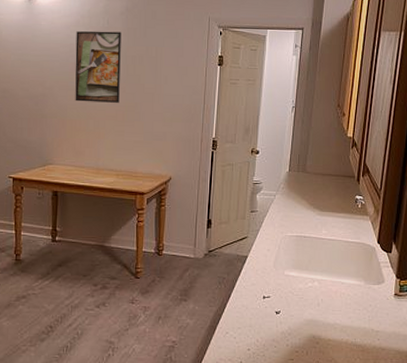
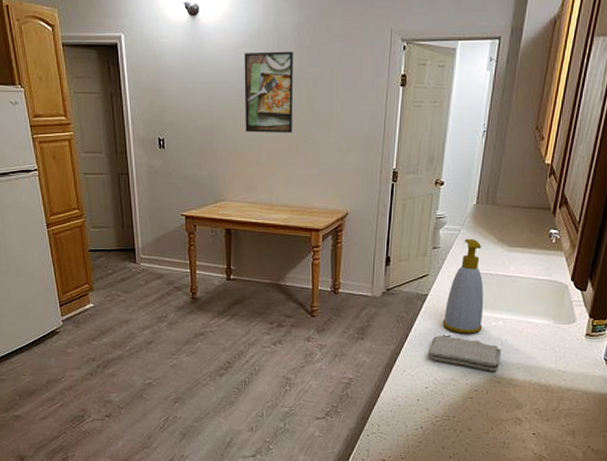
washcloth: none [249,297,319,332] -> present [428,336,502,372]
soap bottle: none [262,203,300,295] -> present [442,238,484,334]

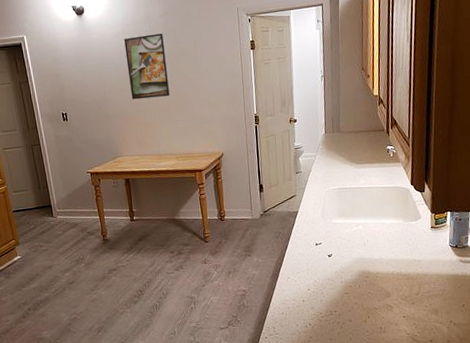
washcloth: present [428,336,502,372] -> none [305,243,367,269]
soap bottle: present [442,238,484,334] -> none [313,161,347,240]

